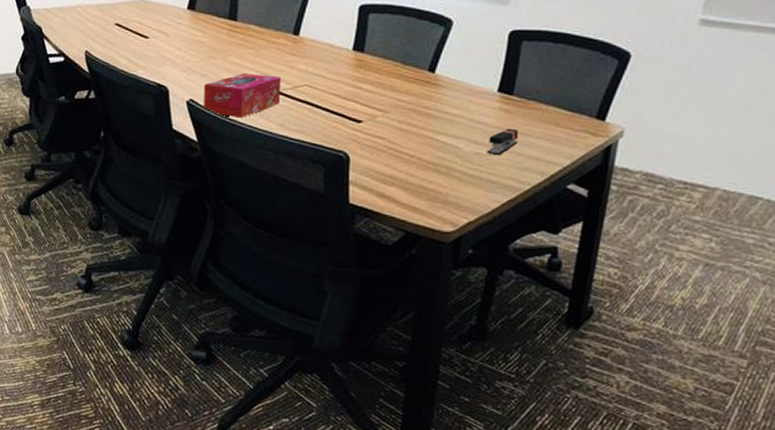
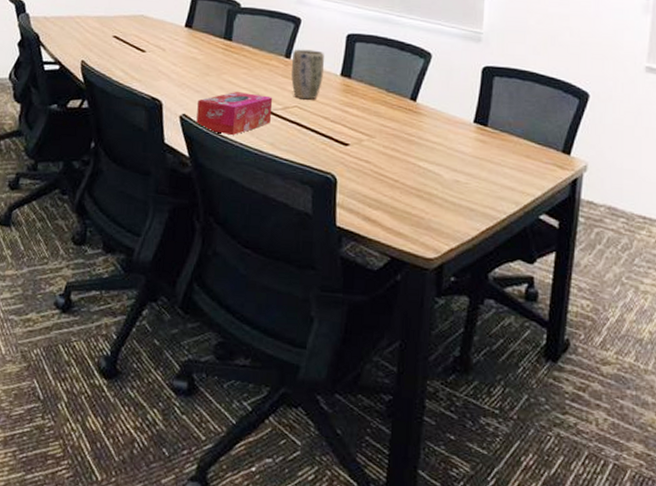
plant pot: none [300,24,336,77] -> present [291,49,325,100]
stapler: present [486,128,519,156] -> none [465,158,494,184]

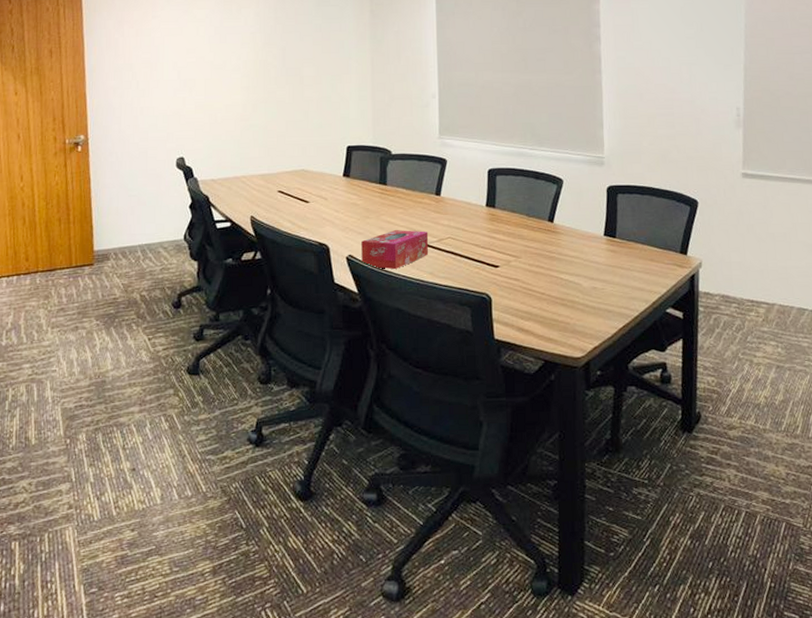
plant pot: present [291,49,325,100] -> none [442,186,471,231]

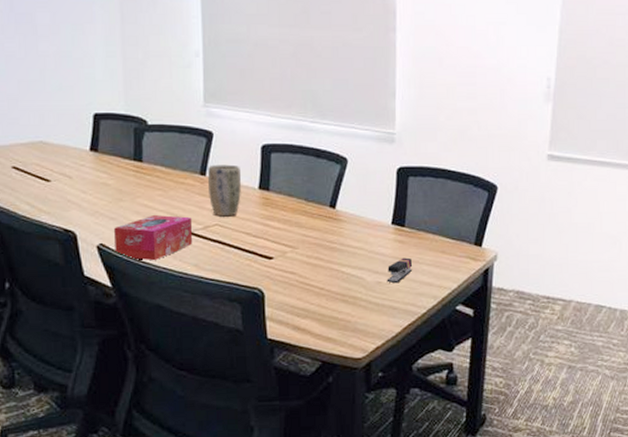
plant pot: none [442,186,471,231] -> present [208,164,242,217]
stapler: none [601,265,625,289] -> present [386,257,413,284]

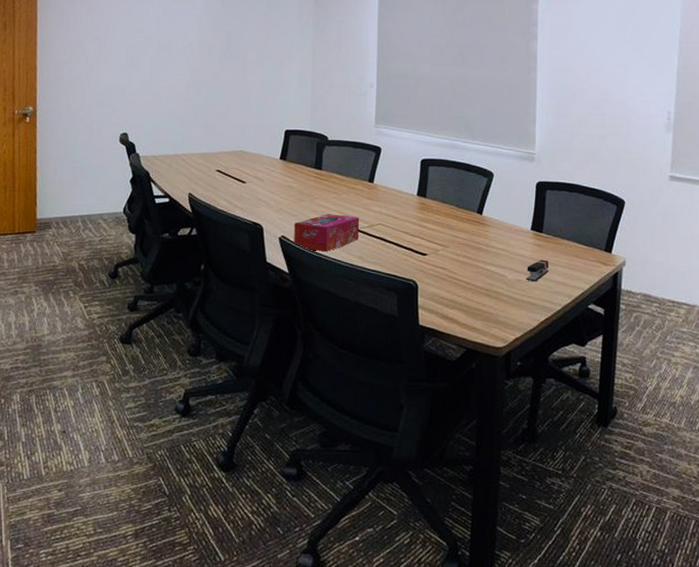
plant pot: present [208,164,242,217] -> none [375,174,403,218]

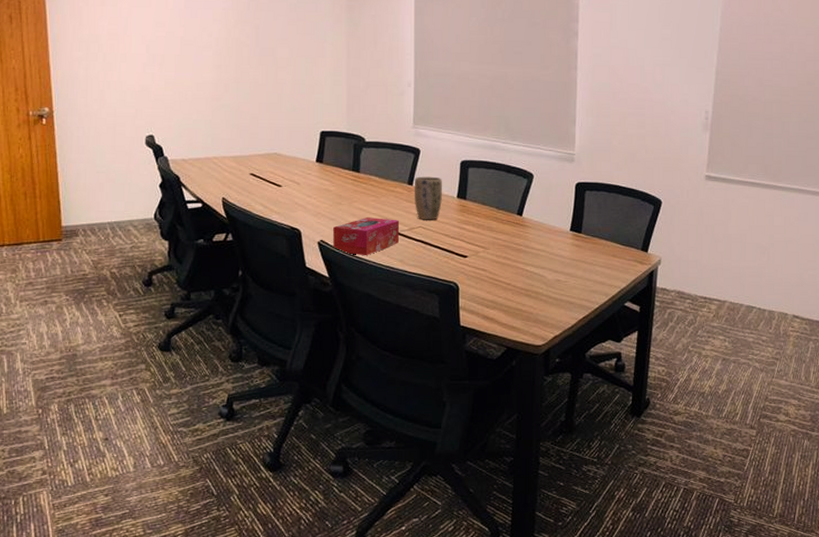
plant pot: none [375,174,403,218] -> present [415,176,443,220]
stapler: present [526,259,549,282] -> none [565,259,588,282]

